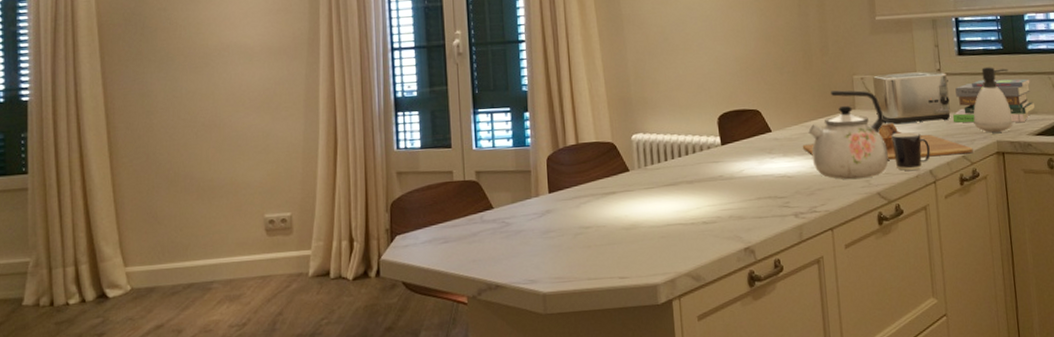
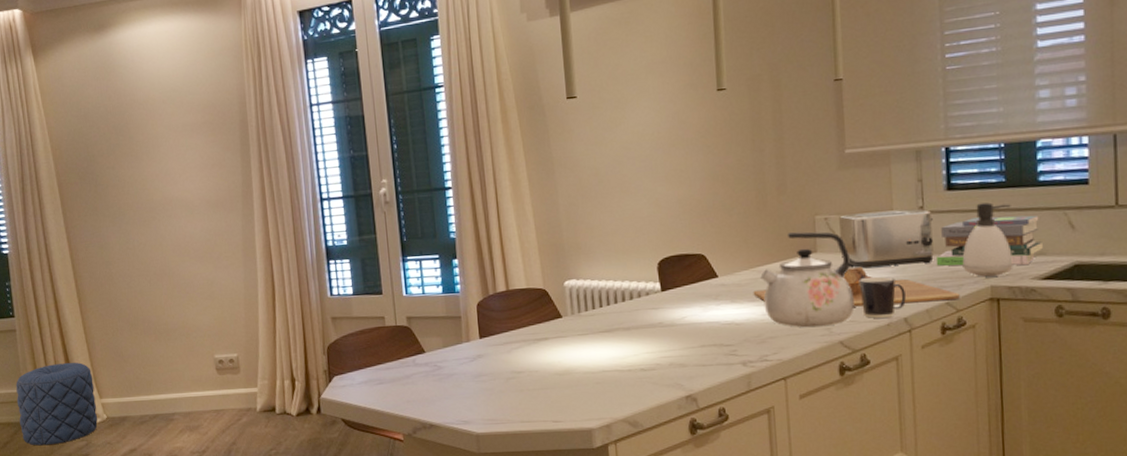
pouf: none [19,225,120,326] -> present [16,362,98,446]

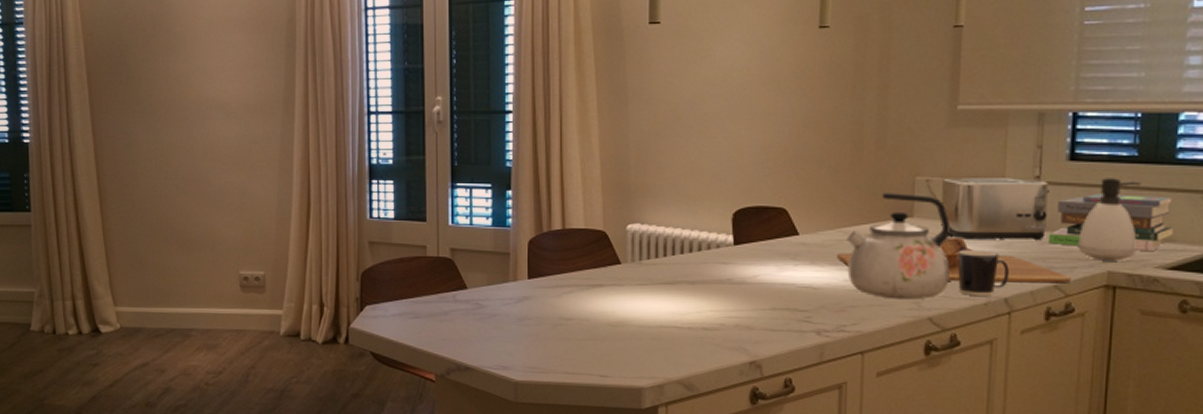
pouf: present [16,362,98,446] -> none [26,264,111,351]

